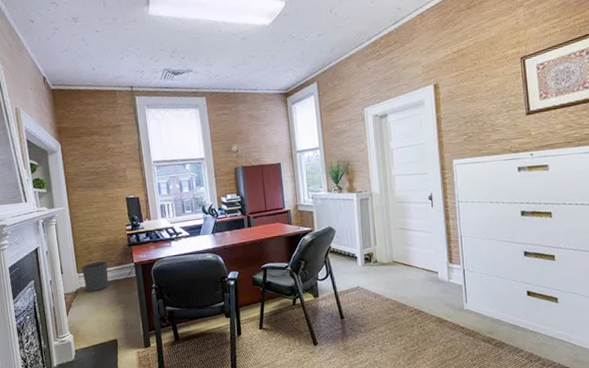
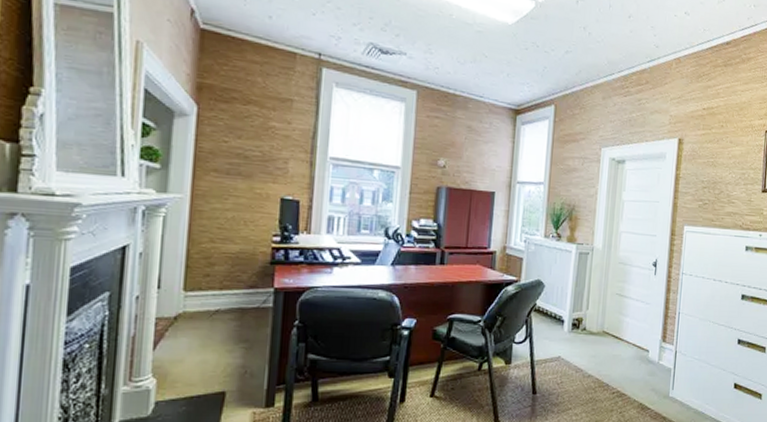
waste bin: present [81,261,109,292] -> none [191,278,235,321]

